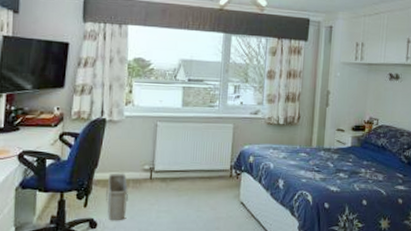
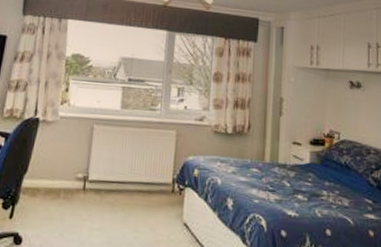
basket: present [106,173,128,221] -> none [34,180,59,238]

